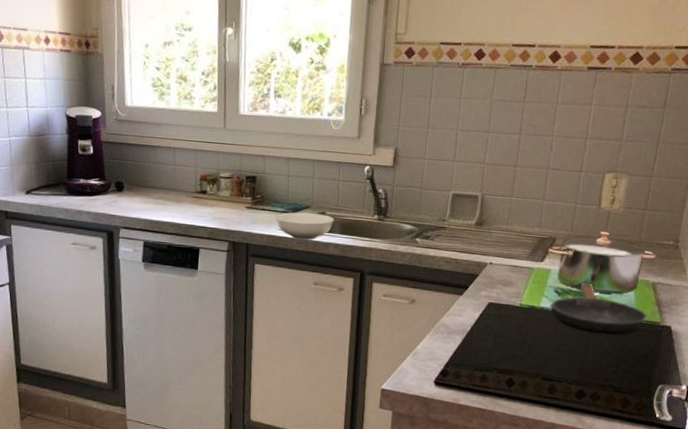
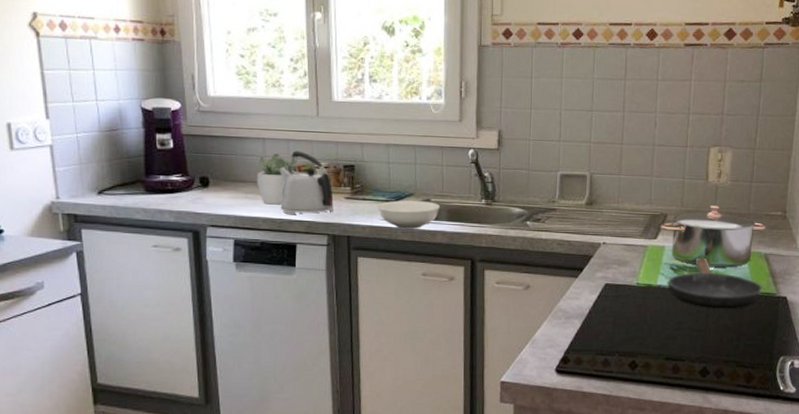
succulent plant: none [166,162,203,211] -> present [257,153,297,205]
kettle: none [186,160,235,222] -> present [279,150,334,215]

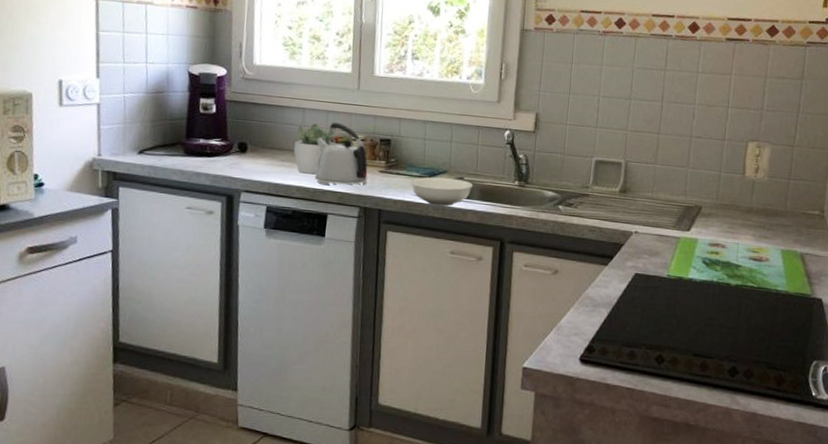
cooking pot: present [660,204,766,268] -> none [693,199,803,265]
frying pan: present [666,258,763,309] -> none [698,253,798,308]

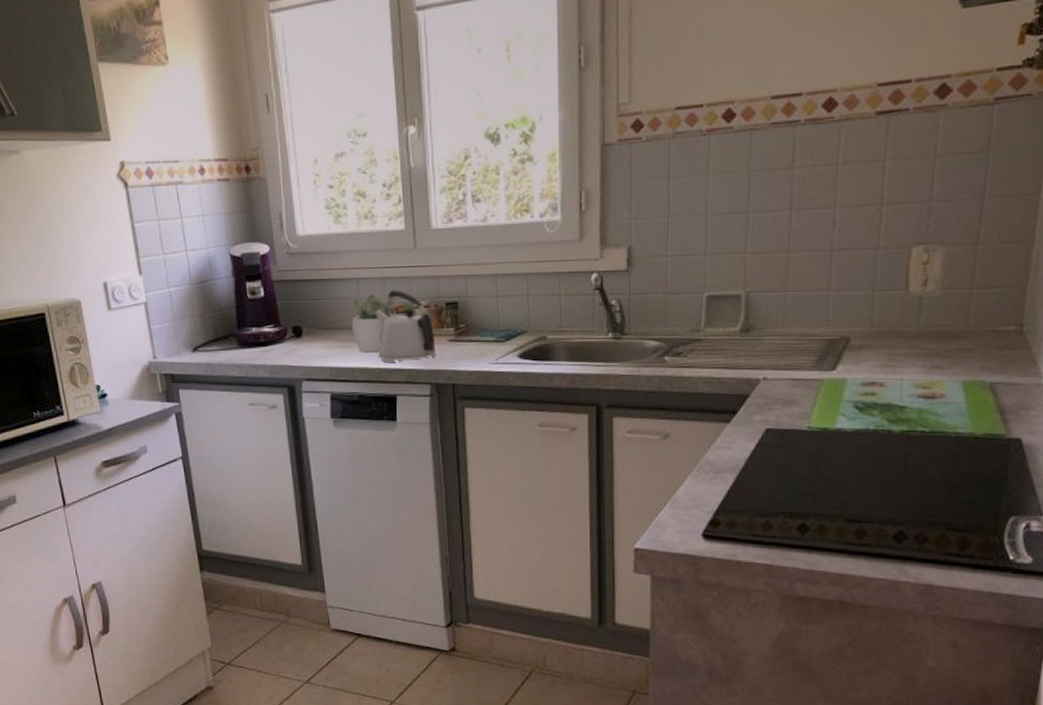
bowl: present [410,177,474,207] -> none [485,339,559,374]

